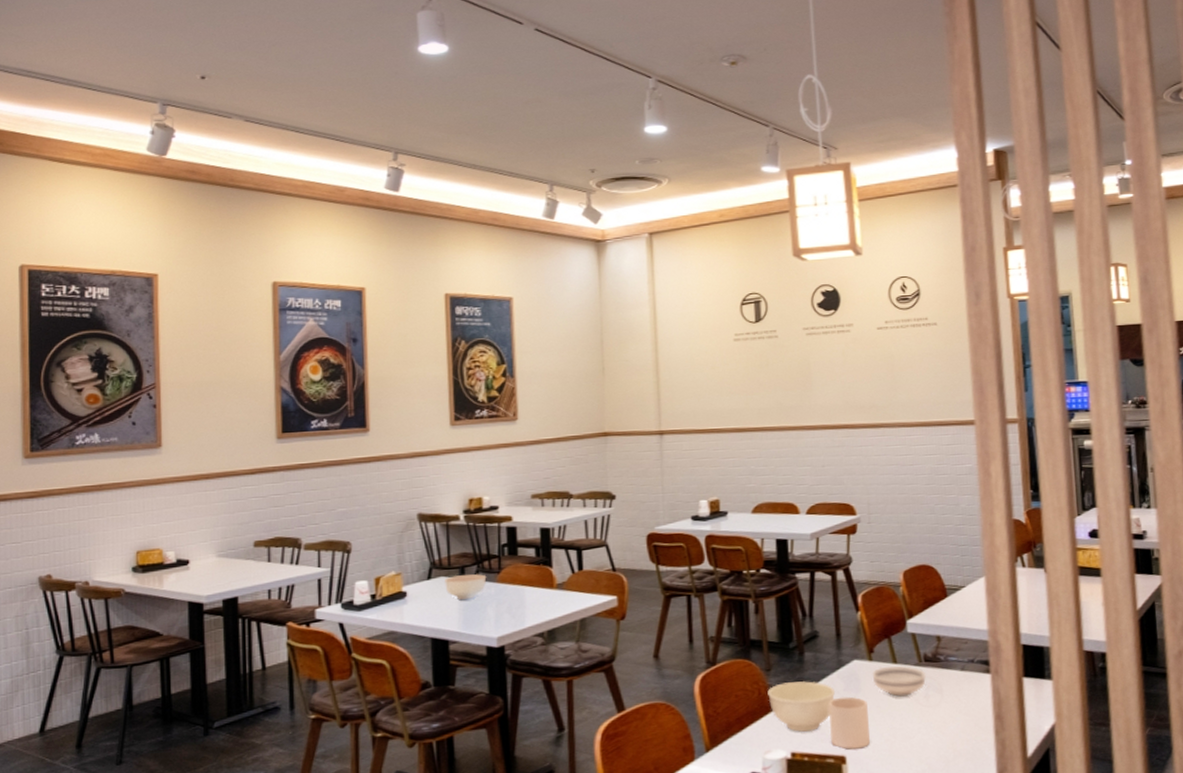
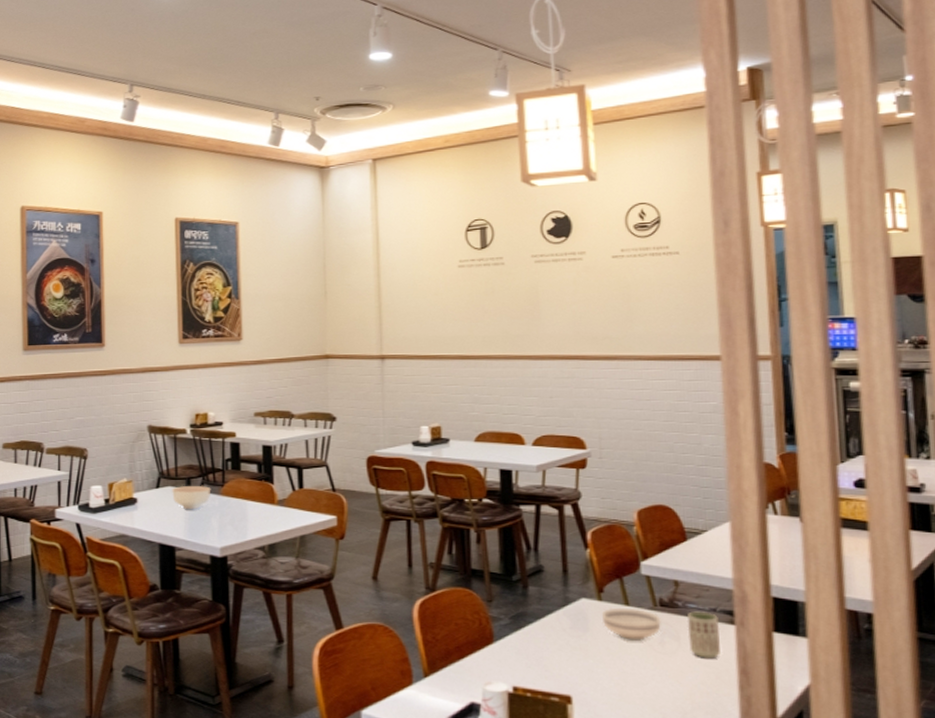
soup bowl: present [767,681,836,732] -> none [489,615,562,667]
cup: present [829,696,870,750] -> none [553,635,598,690]
cup: none [948,663,978,708] -> present [686,611,720,659]

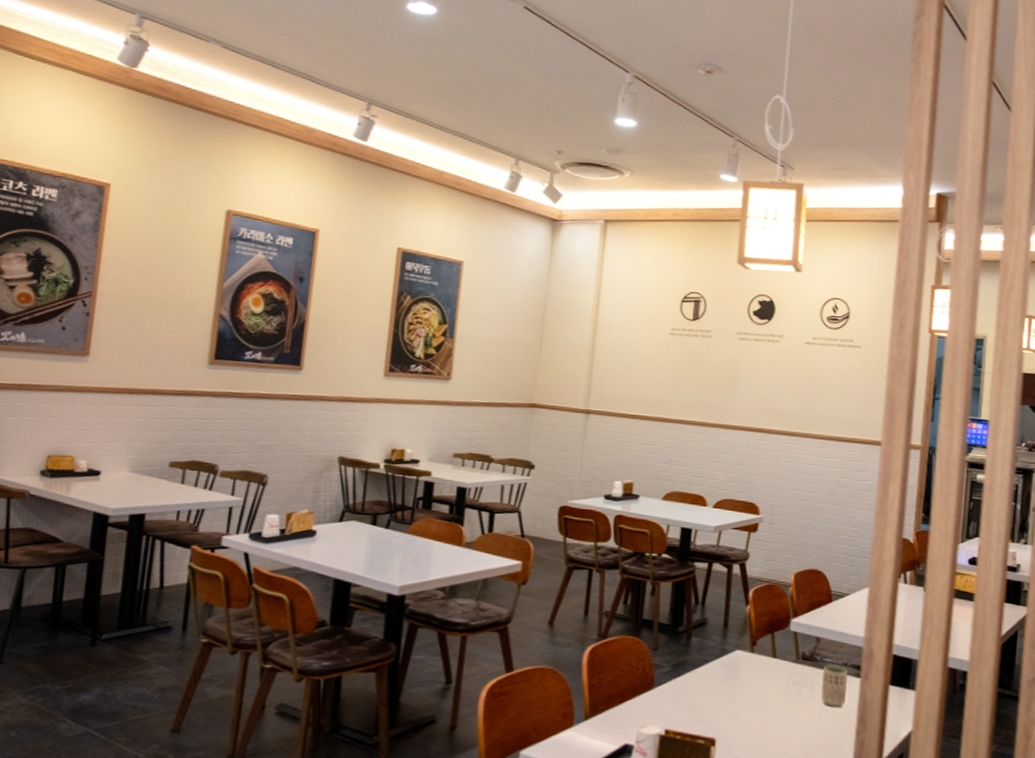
bowl: present [172,486,211,509] -> none [355,521,398,546]
bowl: present [601,607,661,641] -> none [751,659,801,690]

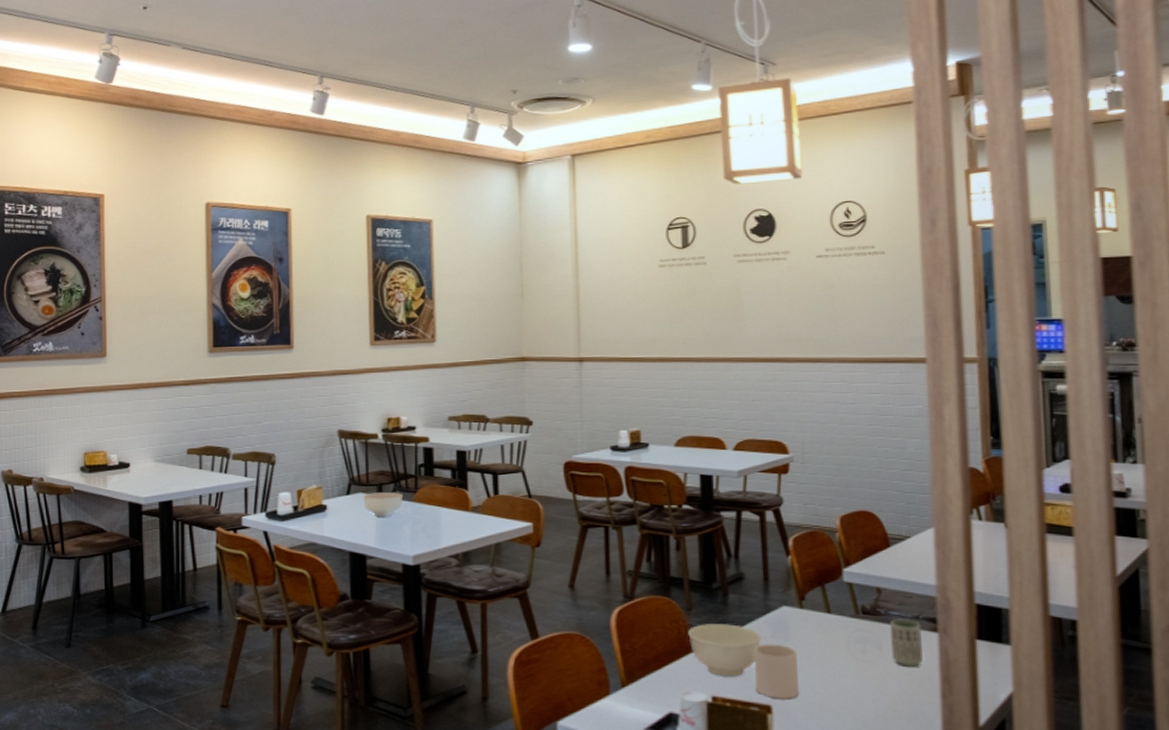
bowl: none [355,521,398,546] -> present [363,493,404,516]
soup bowl: none [651,663,716,712] -> present [688,624,762,676]
cup: none [703,683,743,734] -> present [753,644,799,699]

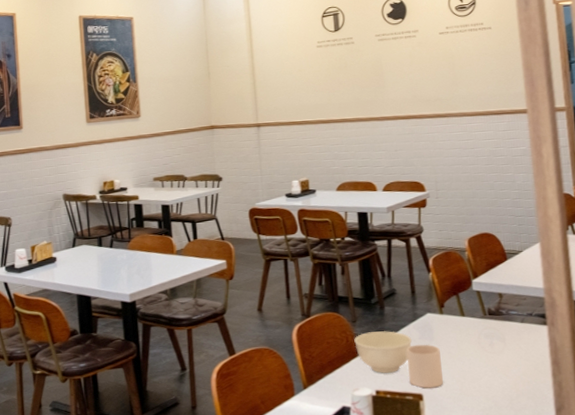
bowl: present [363,493,404,516] -> none [86,243,120,263]
cup: present [889,619,923,667] -> none [509,316,537,354]

